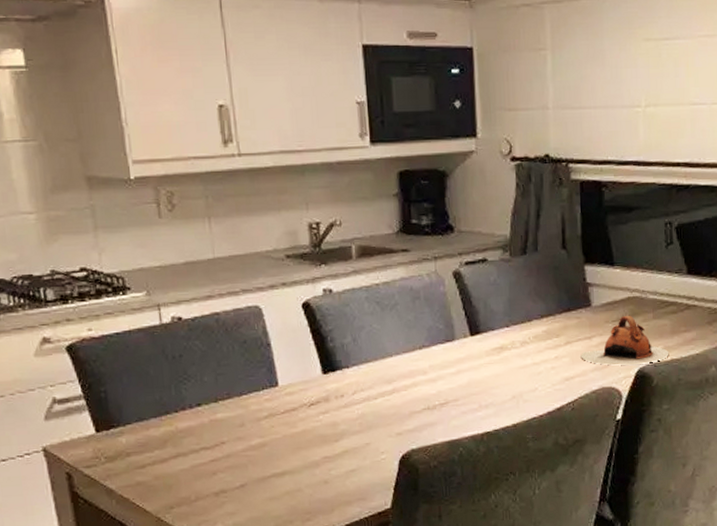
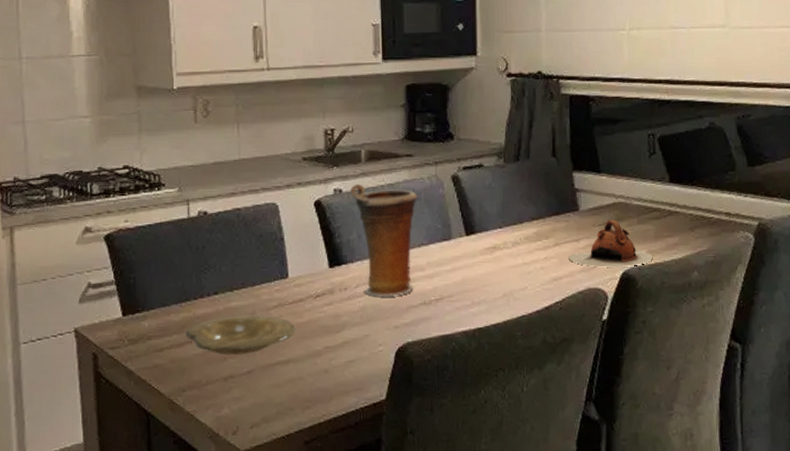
plate: none [168,426,291,469] -> present [185,314,296,355]
vase: none [341,282,417,404] -> present [349,183,418,297]

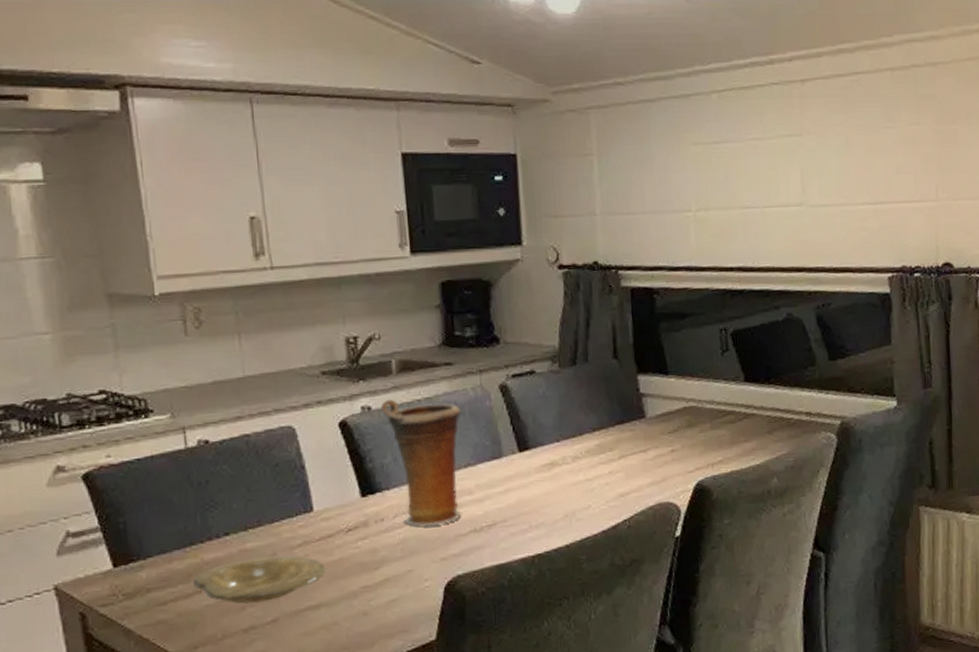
teapot: present [568,219,653,268] -> none [635,426,729,480]

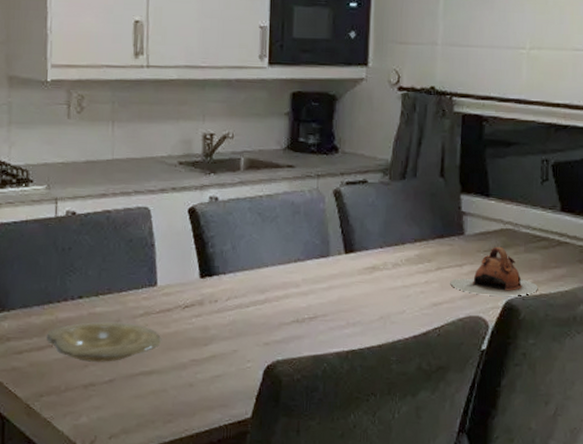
vase: present [380,399,462,527] -> none [226,192,297,313]
teapot: none [635,426,729,480] -> present [450,246,538,296]

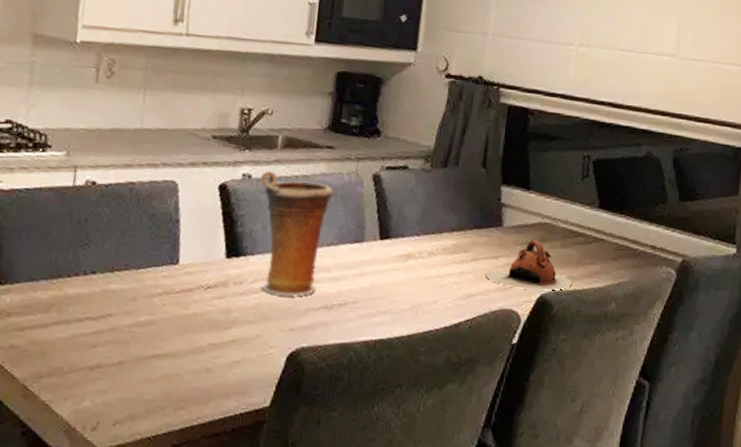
plate: present [46,321,162,362] -> none [51,299,180,343]
vase: none [226,192,297,313] -> present [260,170,334,297]

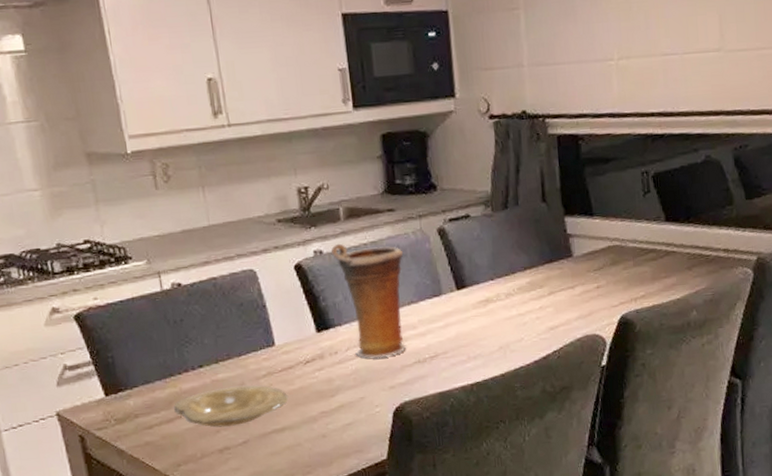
plate: none [51,299,180,343] -> present [173,385,289,428]
teapot: present [485,240,572,291] -> none [564,263,651,314]

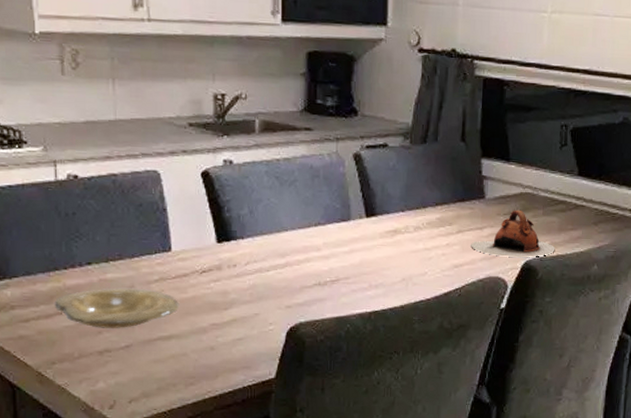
vase: present [331,243,407,359] -> none [241,155,316,276]
teapot: none [564,263,651,314] -> present [471,209,555,257]

